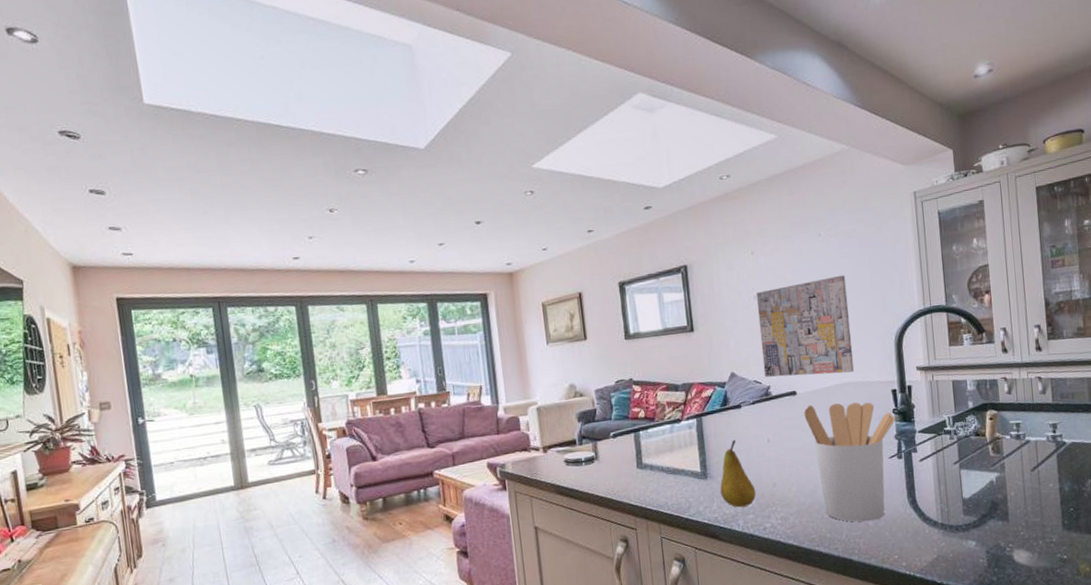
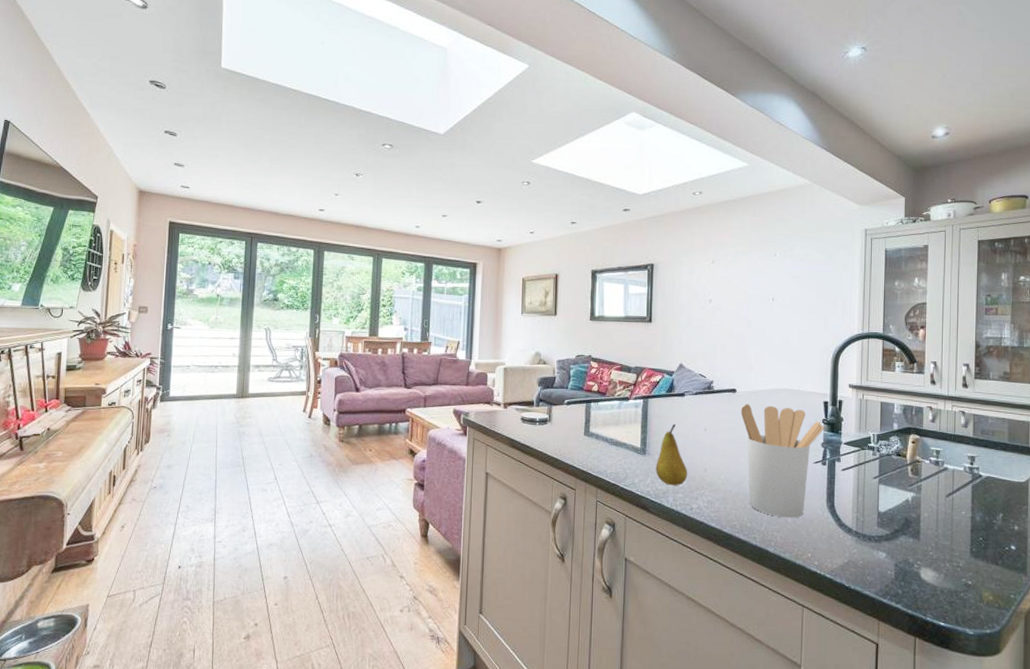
wall art: present [756,275,855,377] -> none [709,292,794,380]

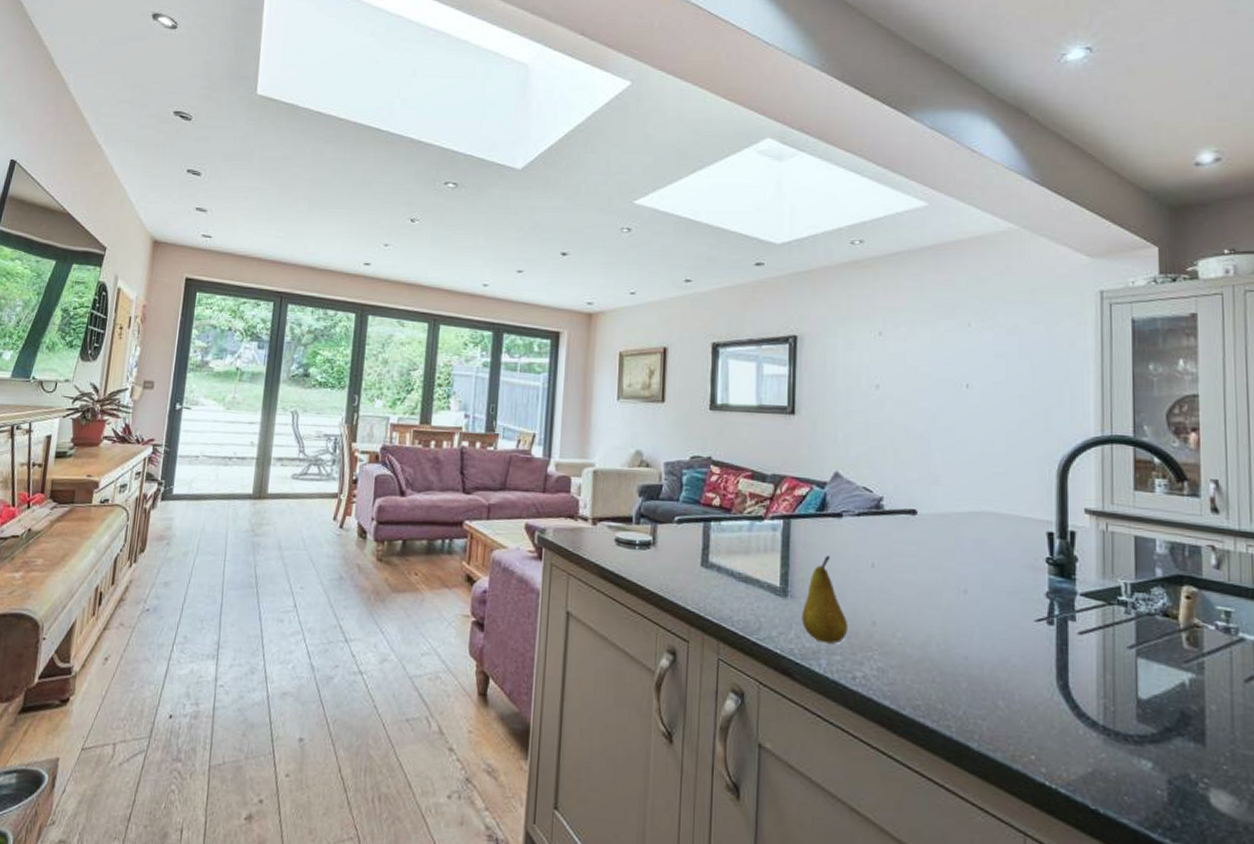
utensil holder: present [740,403,824,518] -> none [924,530,1049,701]

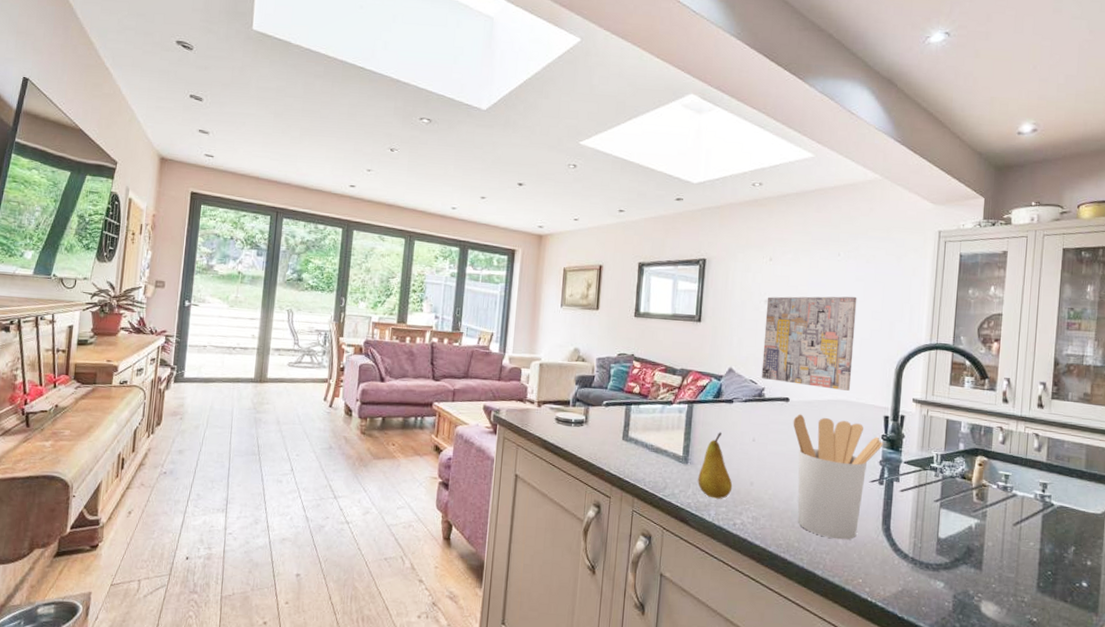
wall art: none [877,377,999,499] -> present [761,296,857,391]
utensil holder: none [924,530,1049,701] -> present [793,414,883,540]

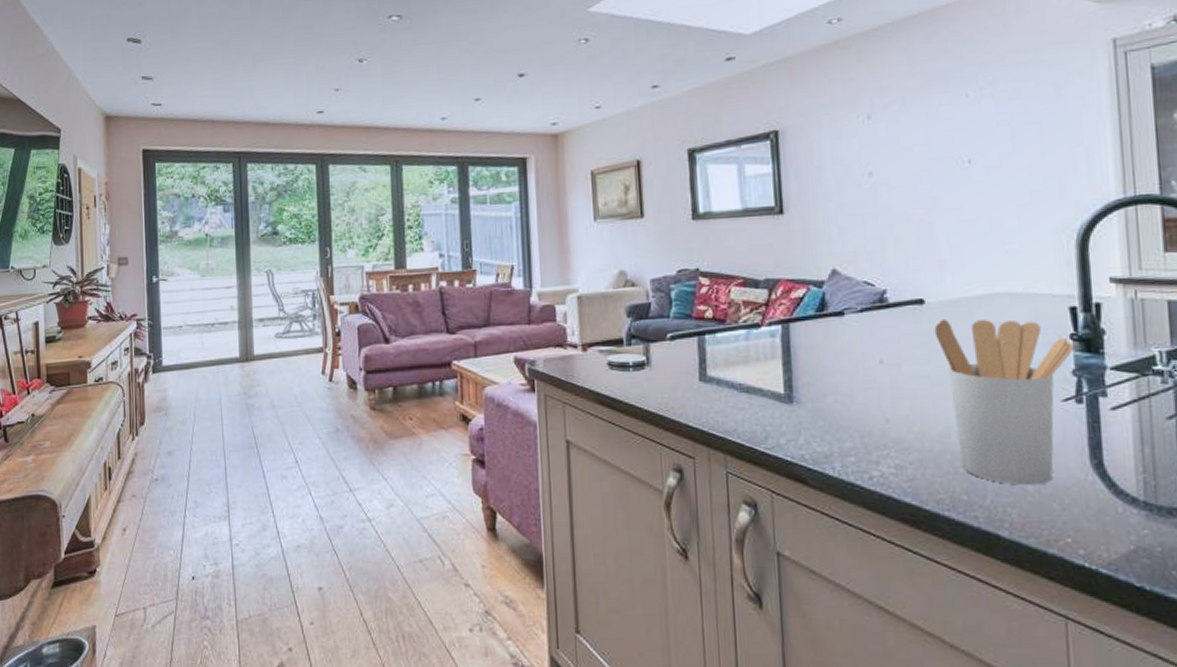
fruit: present [698,432,733,499] -> none [810,356,861,446]
wall art: present [761,296,857,391] -> none [871,148,1013,280]

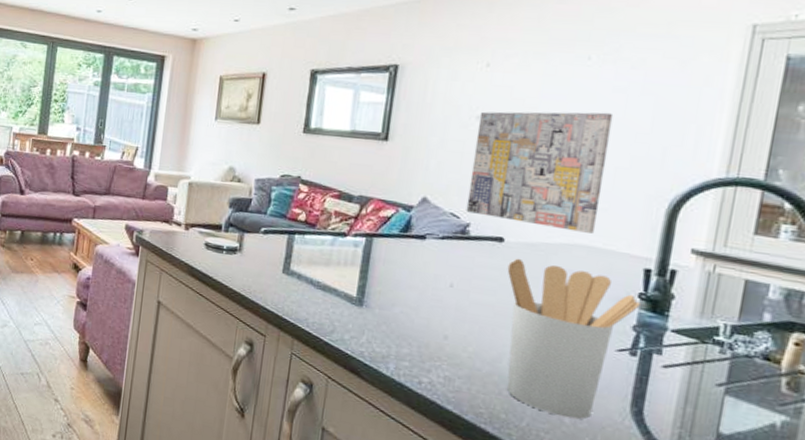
wall art: none [871,148,1013,280] -> present [466,111,614,234]

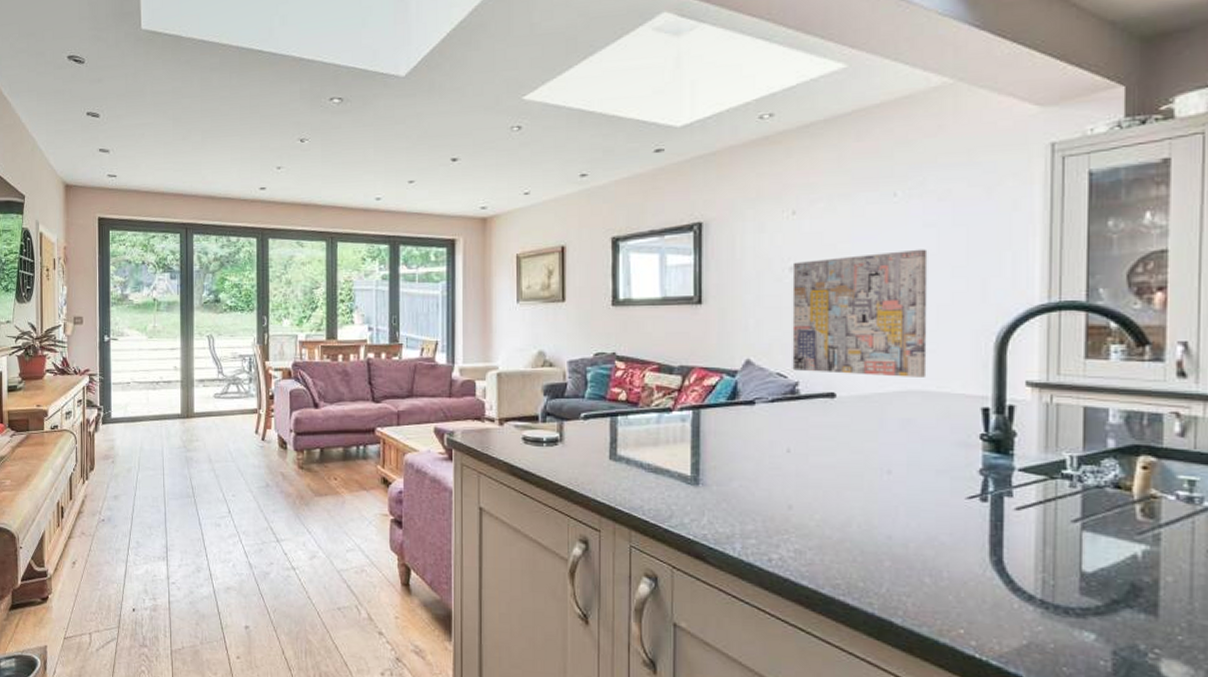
utensil holder: present [506,258,641,420] -> none [843,413,983,578]

